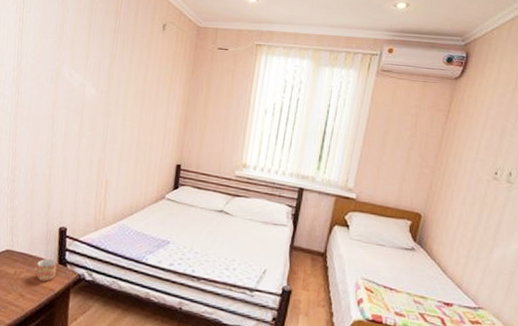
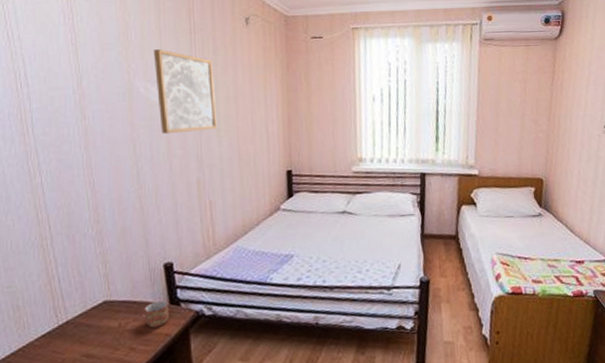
wall art: none [76,42,129,118] -> present [154,49,218,134]

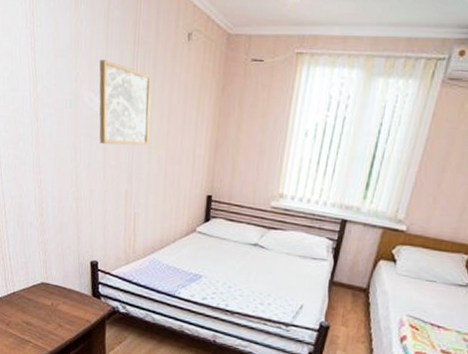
mug: present [140,300,169,328] -> none [68,291,91,313]

